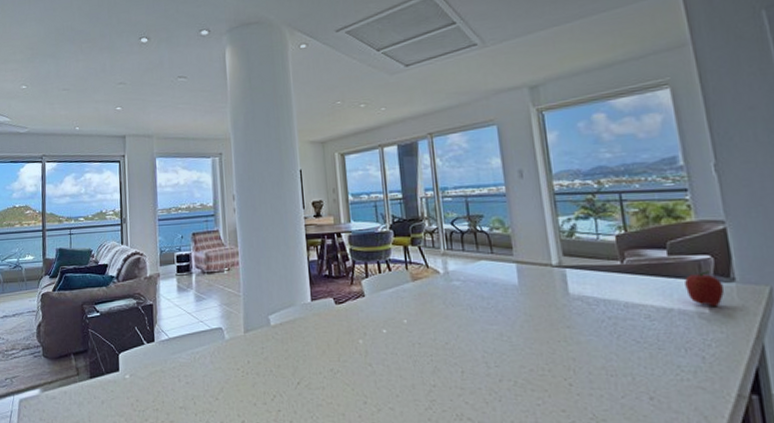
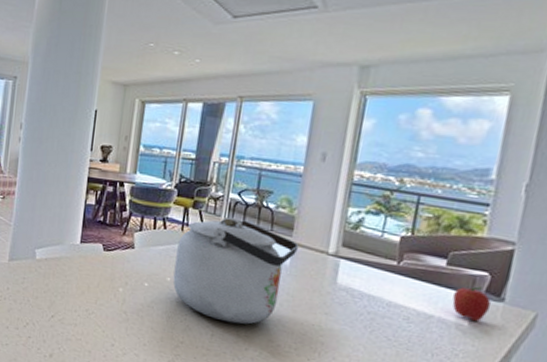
kettle: none [405,247,523,355] -> present [173,216,299,325]

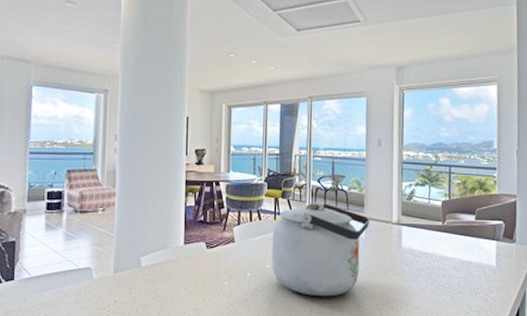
fruit: present [452,286,492,321] -> none [483,233,508,261]

